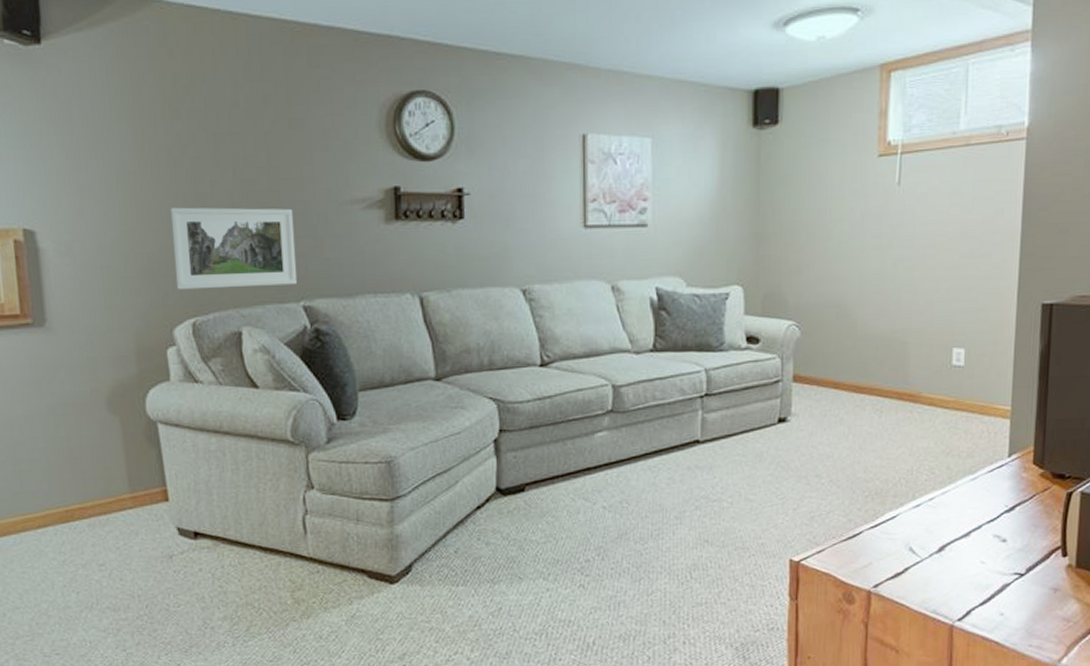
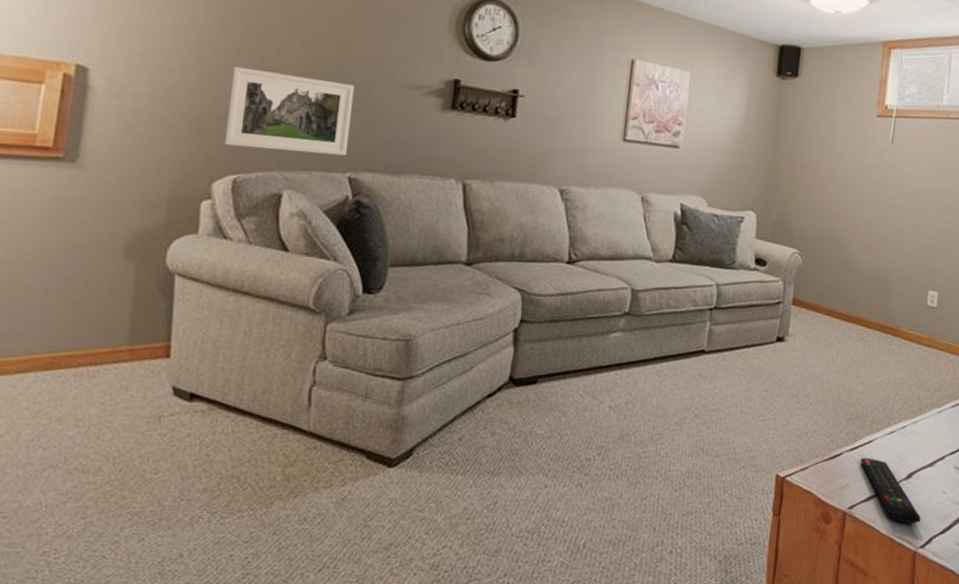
remote control: none [884,534,957,598] -> present [861,458,921,524]

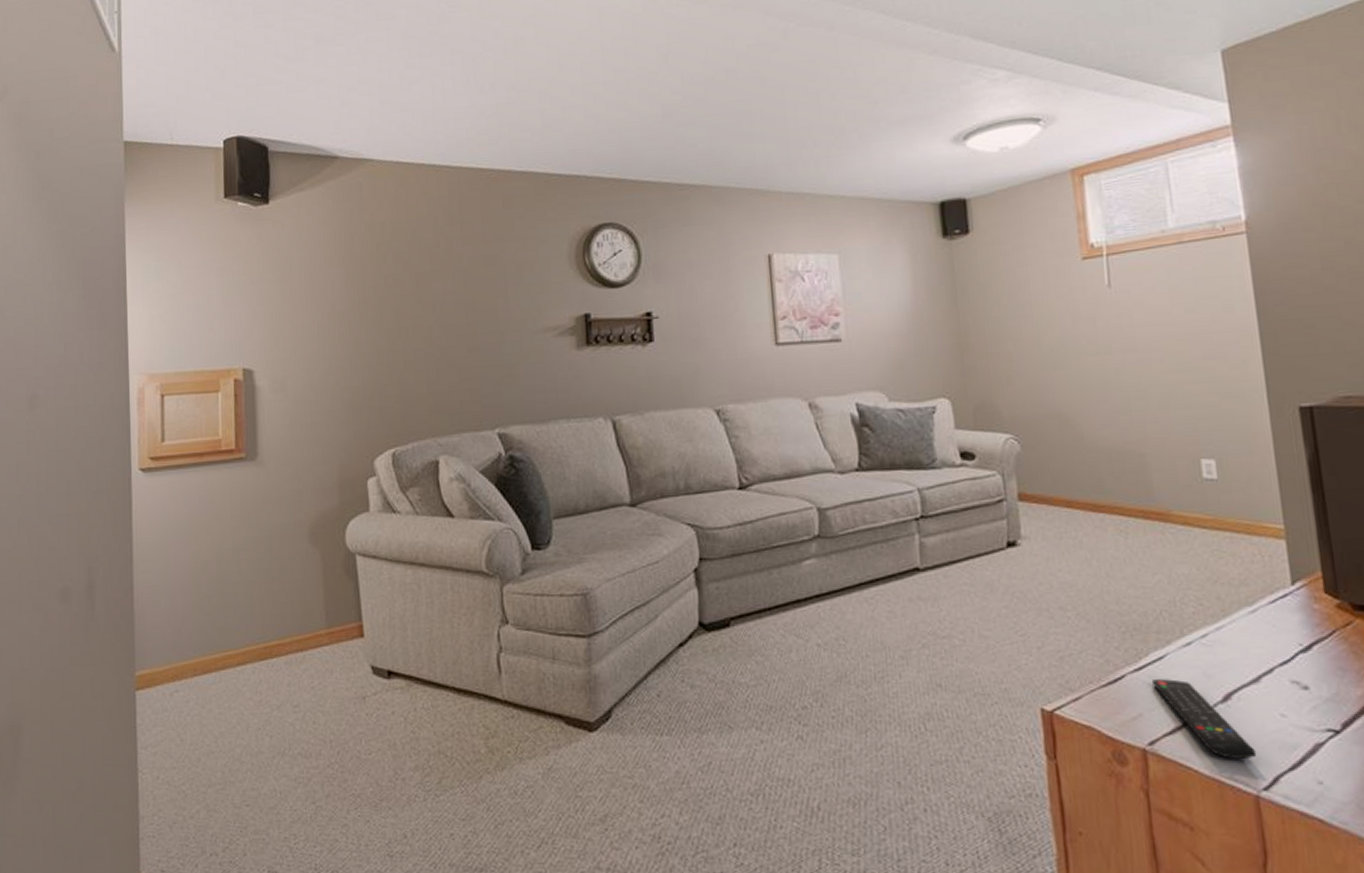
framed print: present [224,66,355,156] -> none [374,339,493,421]

